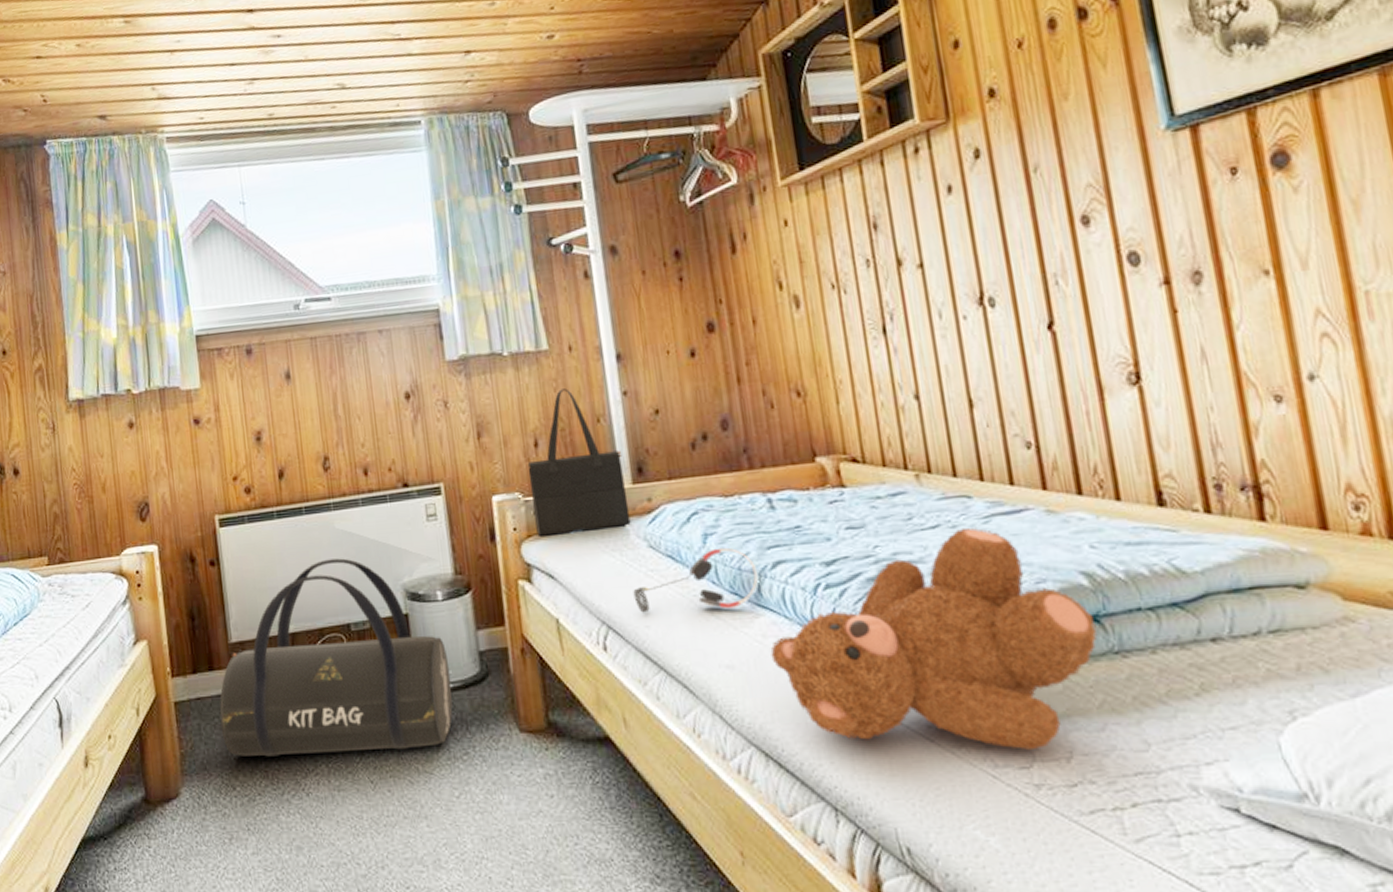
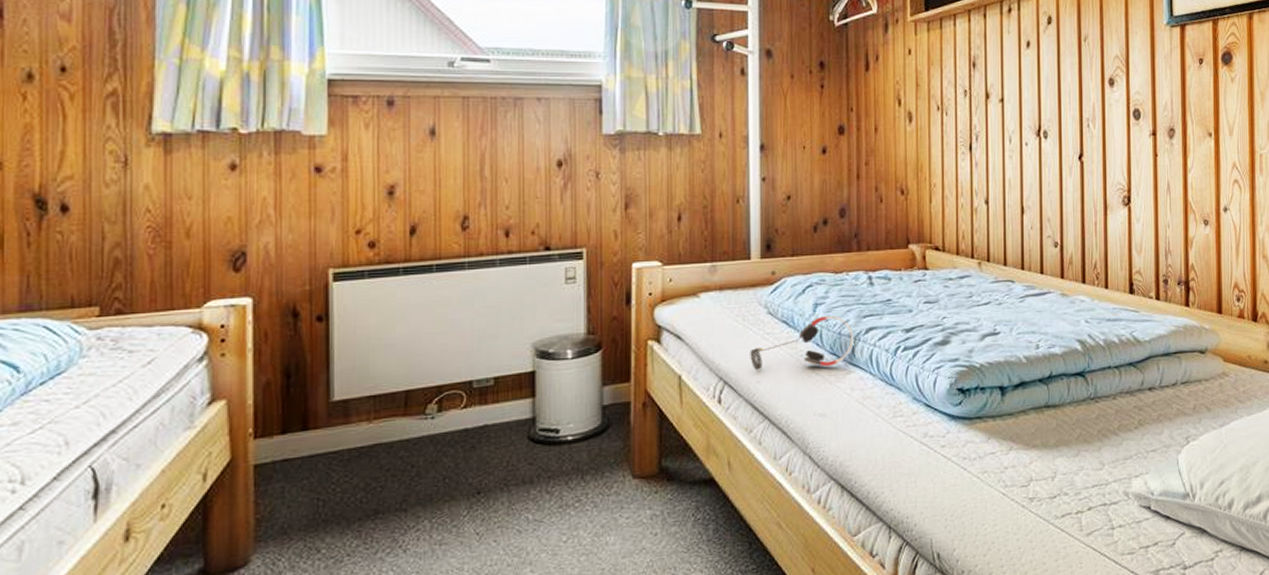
duffel bag: present [219,558,453,757] -> none [310,316,572,518]
tote bag: present [525,388,631,536] -> none [667,170,755,301]
teddy bear: present [770,527,1098,751] -> none [856,304,1082,473]

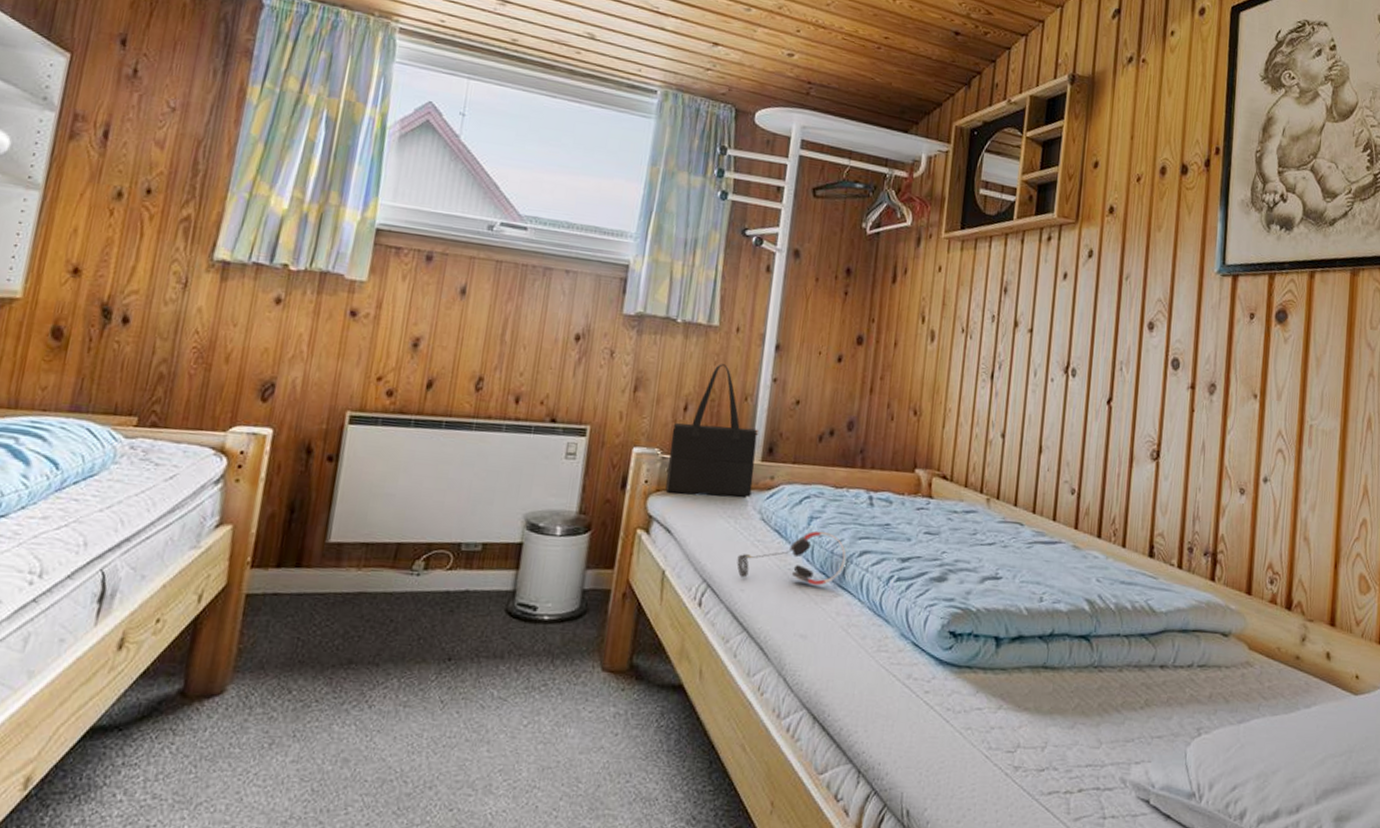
tote bag: none [667,170,755,301] -> present [666,364,759,498]

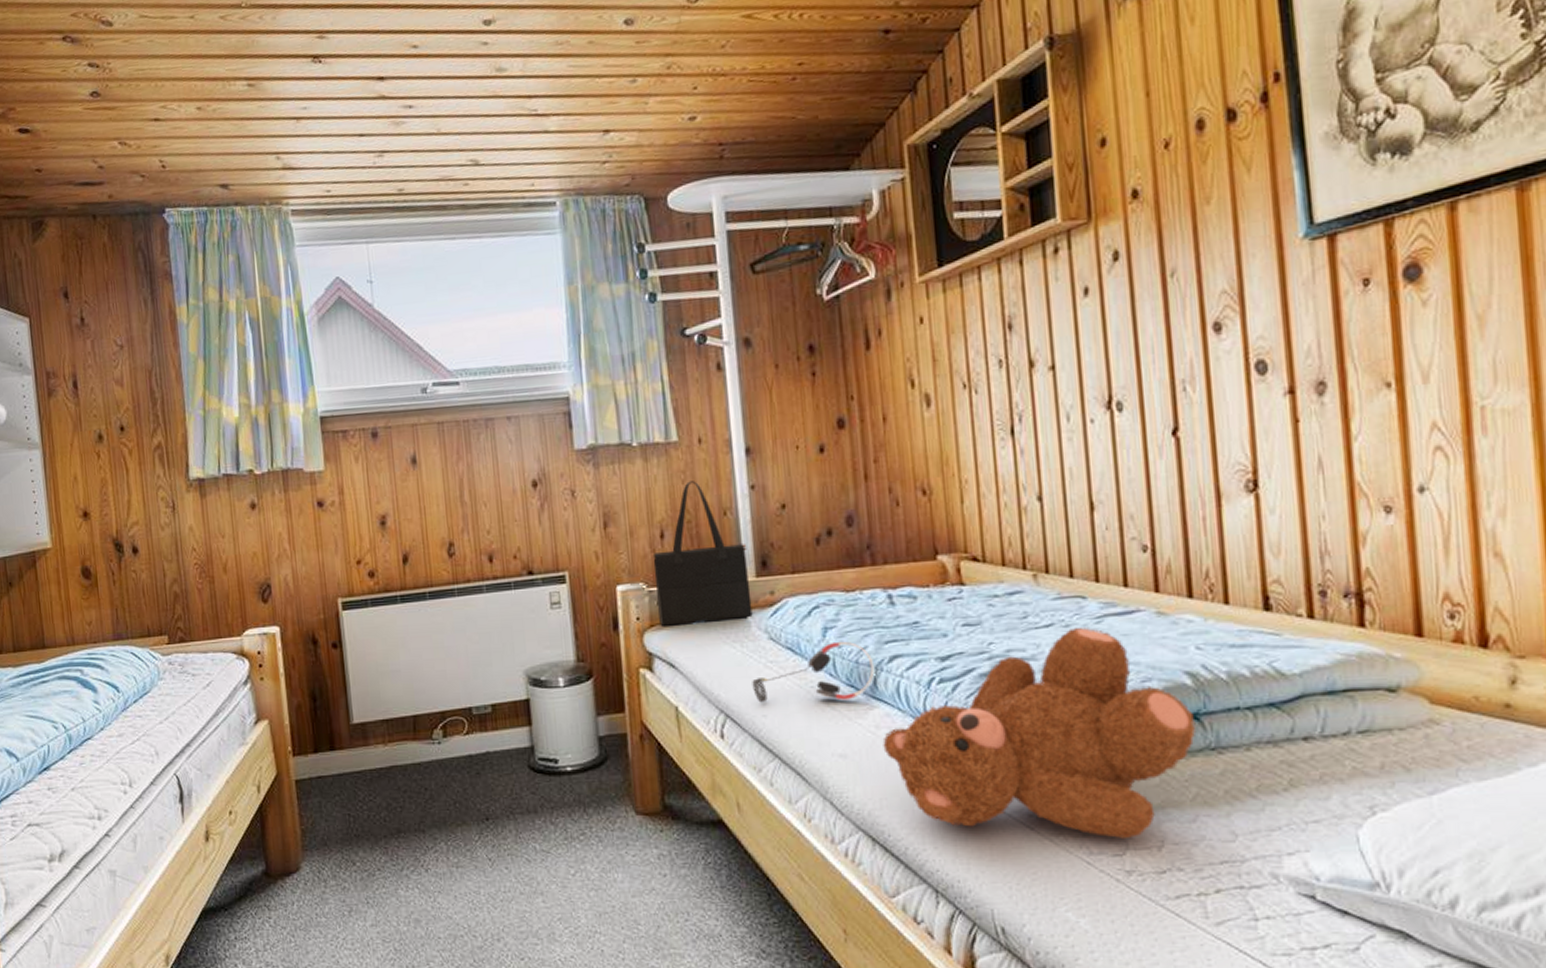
teddy bear: none [839,548,1087,738] -> present [882,626,1197,840]

